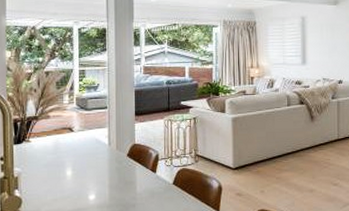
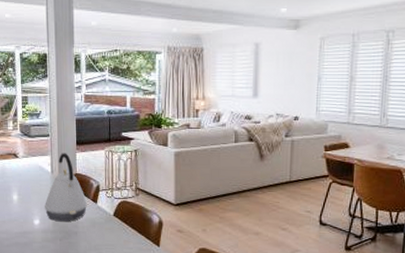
kettle: none [101,124,146,195] -> present [45,153,87,222]

